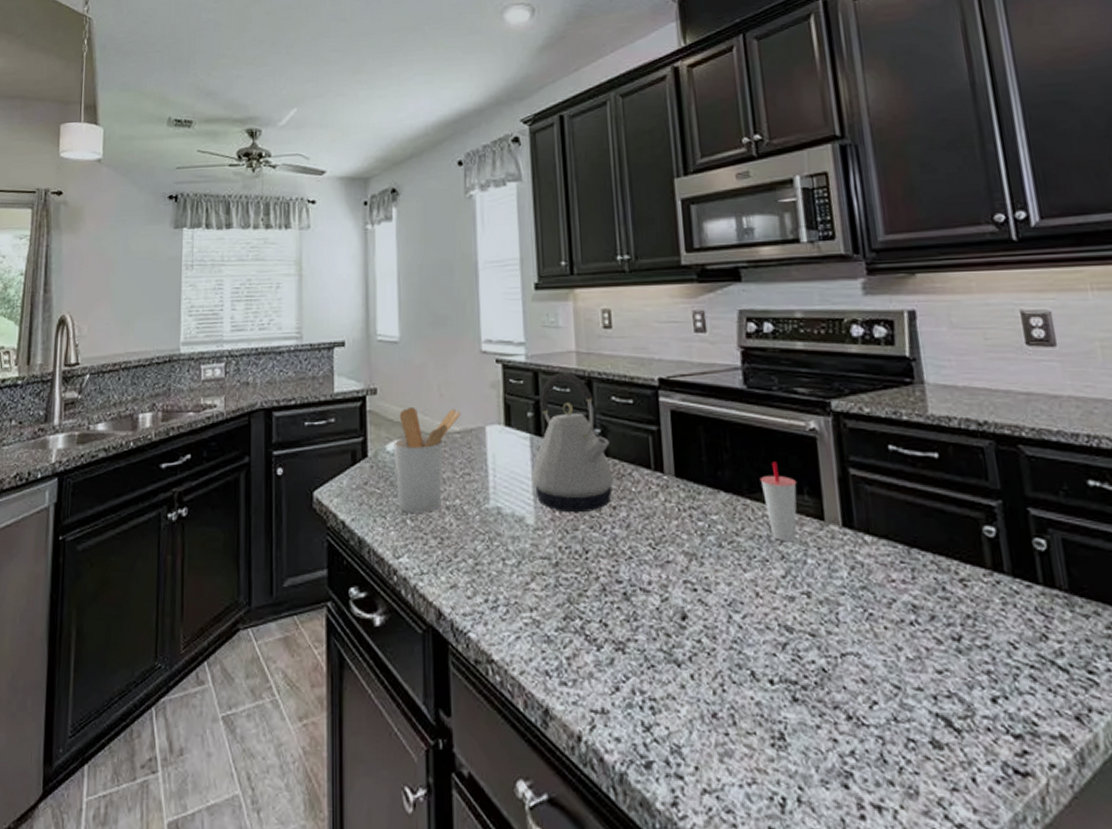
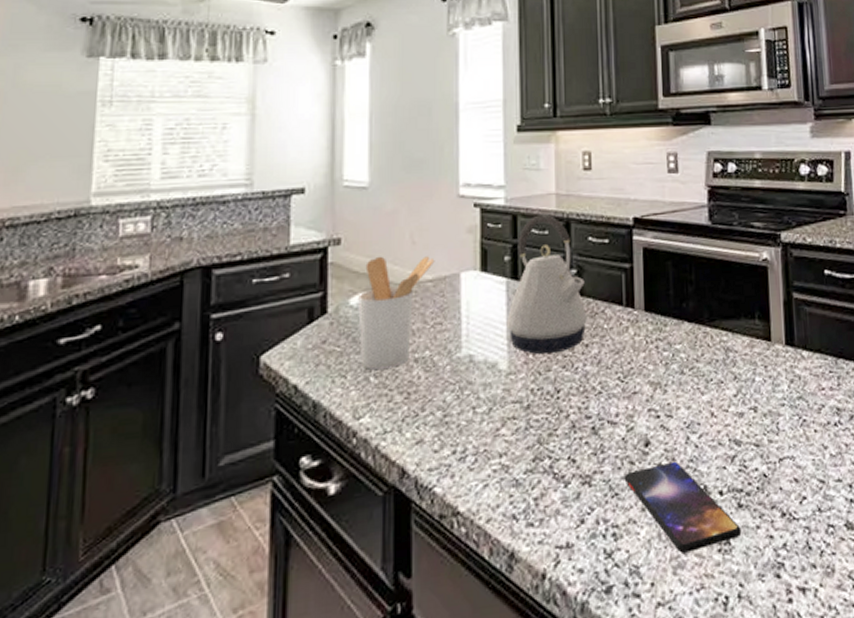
smartphone: none [660,640,798,741] -> present [624,461,742,553]
cup: present [760,462,797,541] -> none [719,291,750,363]

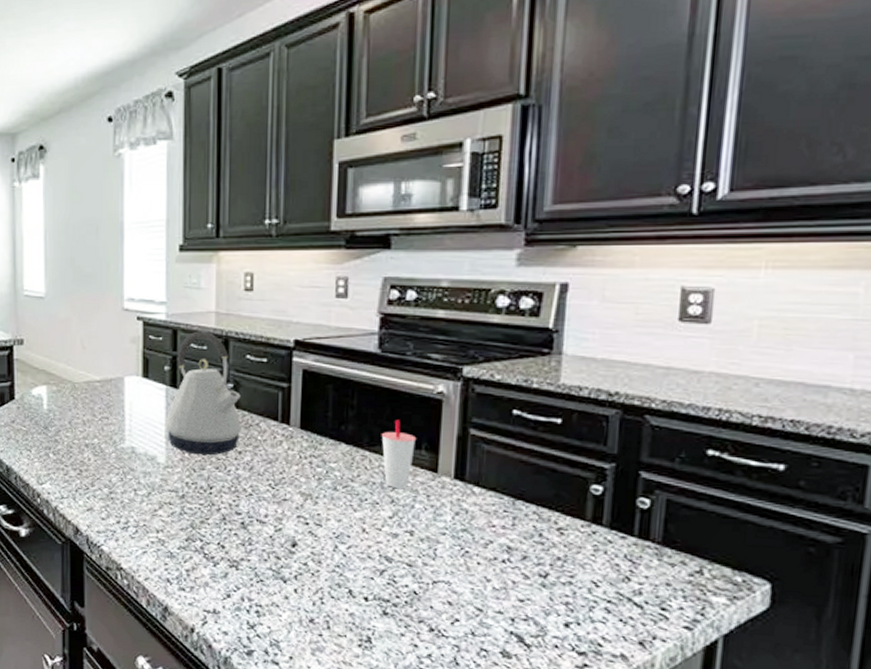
utensil holder: present [358,256,435,370] -> none [39,357,102,449]
smartphone: present [624,461,742,553] -> none [270,563,384,641]
cup: none [719,291,750,363] -> present [381,420,417,488]

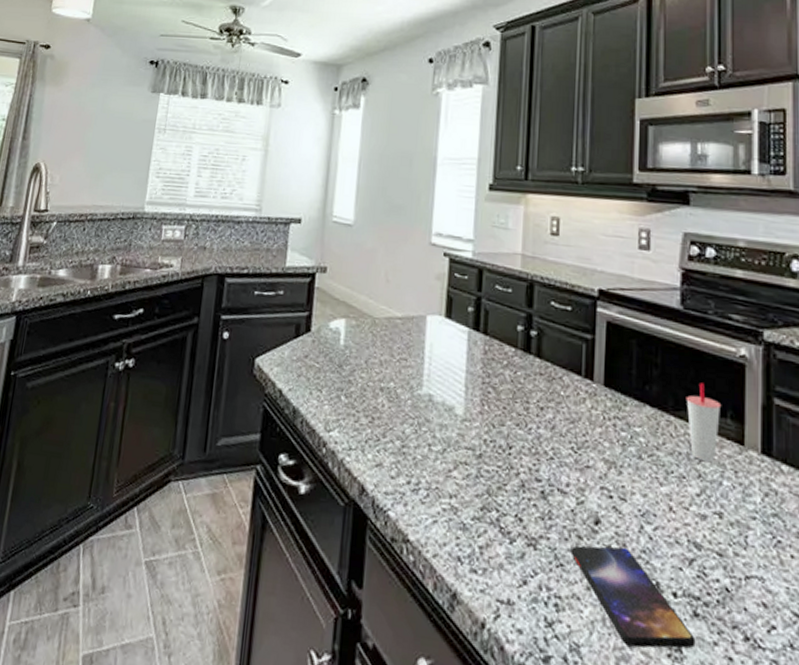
kettle: present [165,331,242,456] -> none [465,272,544,410]
smartphone: none [270,563,384,641] -> present [570,545,696,649]

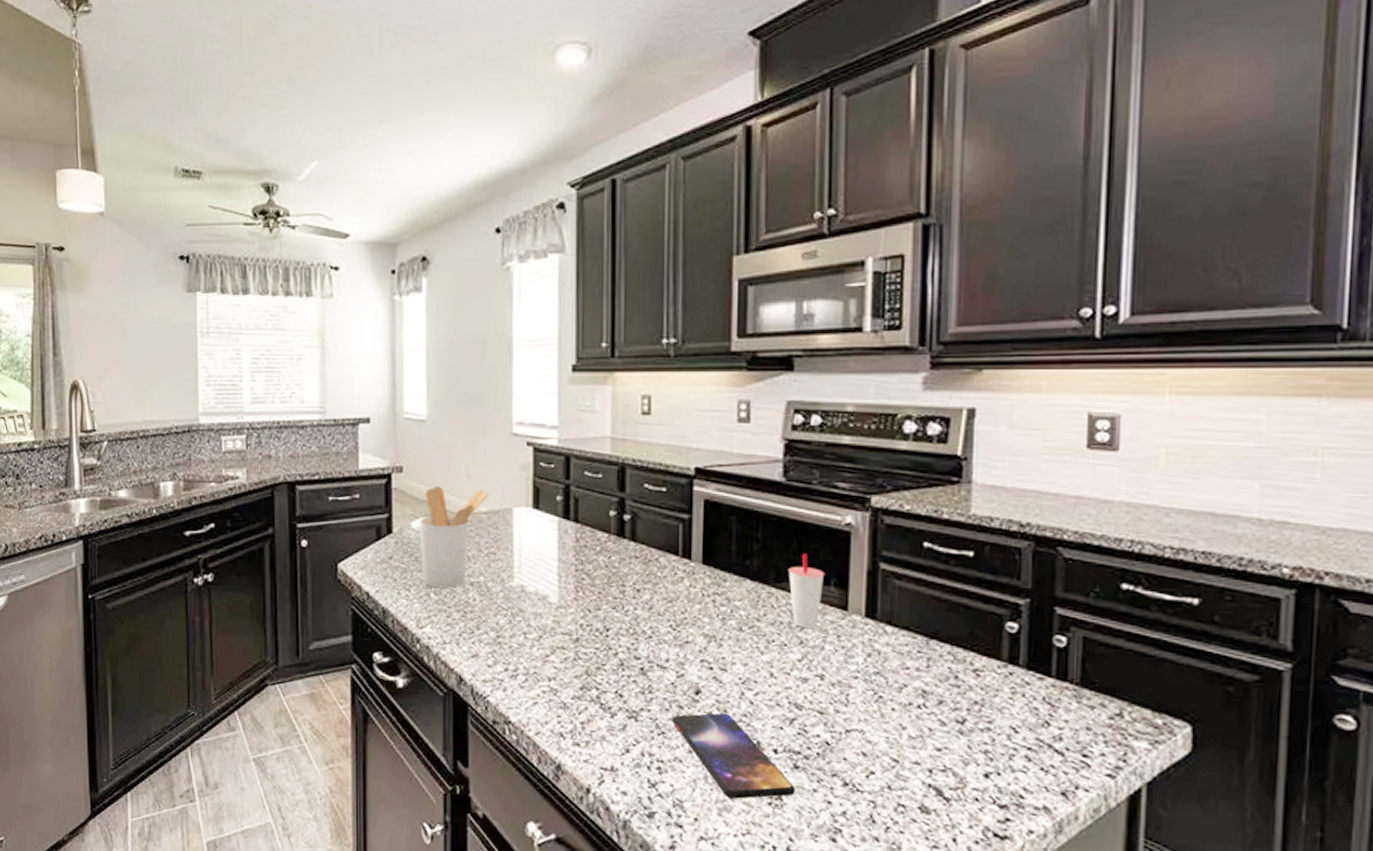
utensil holder: none [334,288,405,392] -> present [419,486,489,588]

